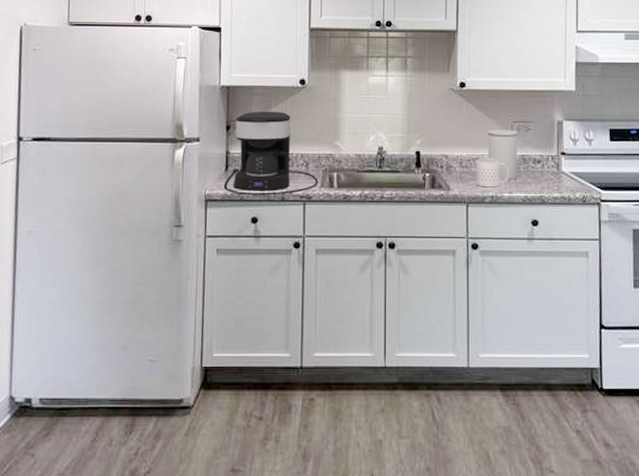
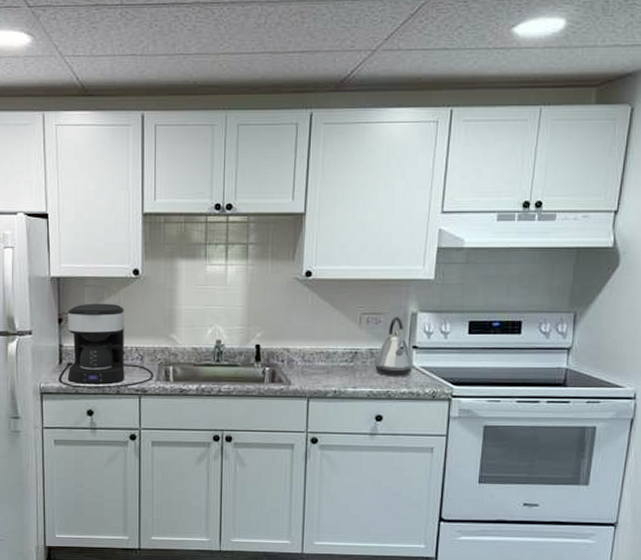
mug: present [476,158,509,188] -> none [318,352,355,382]
canister: present [487,129,518,179] -> none [332,321,367,374]
kettle: none [527,125,564,182] -> present [374,317,414,377]

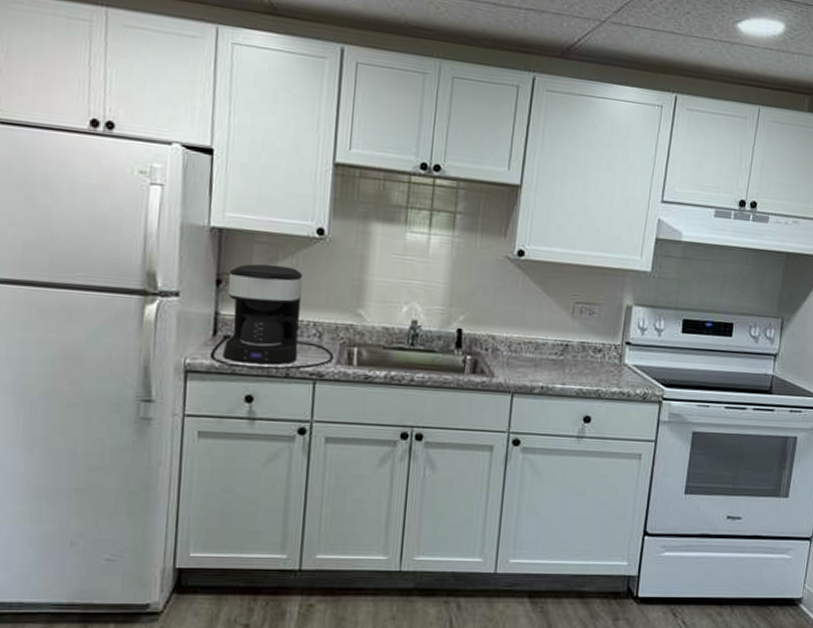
kettle: present [374,317,414,377] -> none [585,309,627,375]

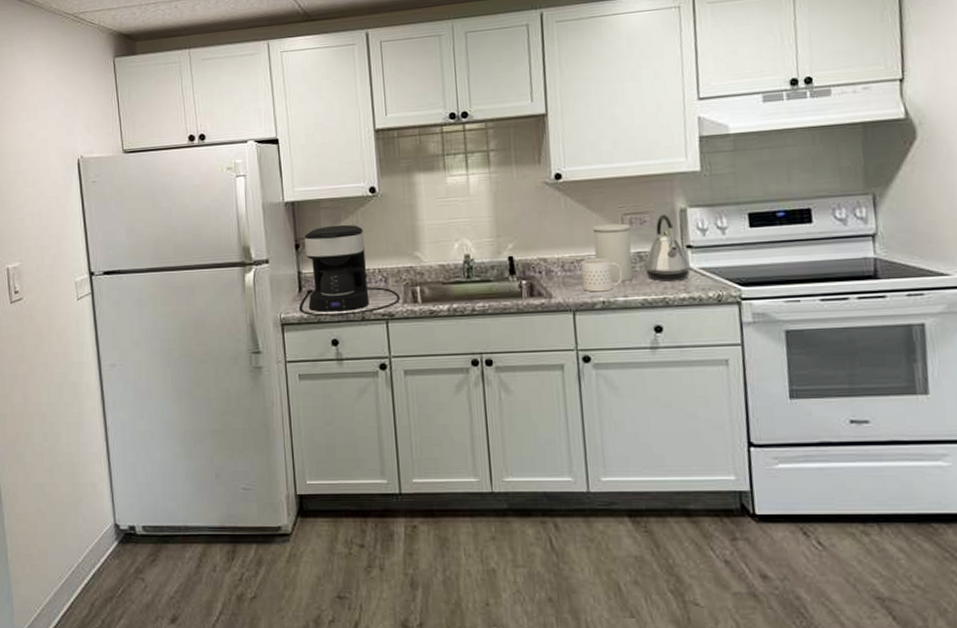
mug: none [525,342,565,377] -> present [580,258,623,292]
canister: none [541,309,580,369] -> present [592,223,633,282]
kettle: none [585,309,627,375] -> present [644,215,692,282]

